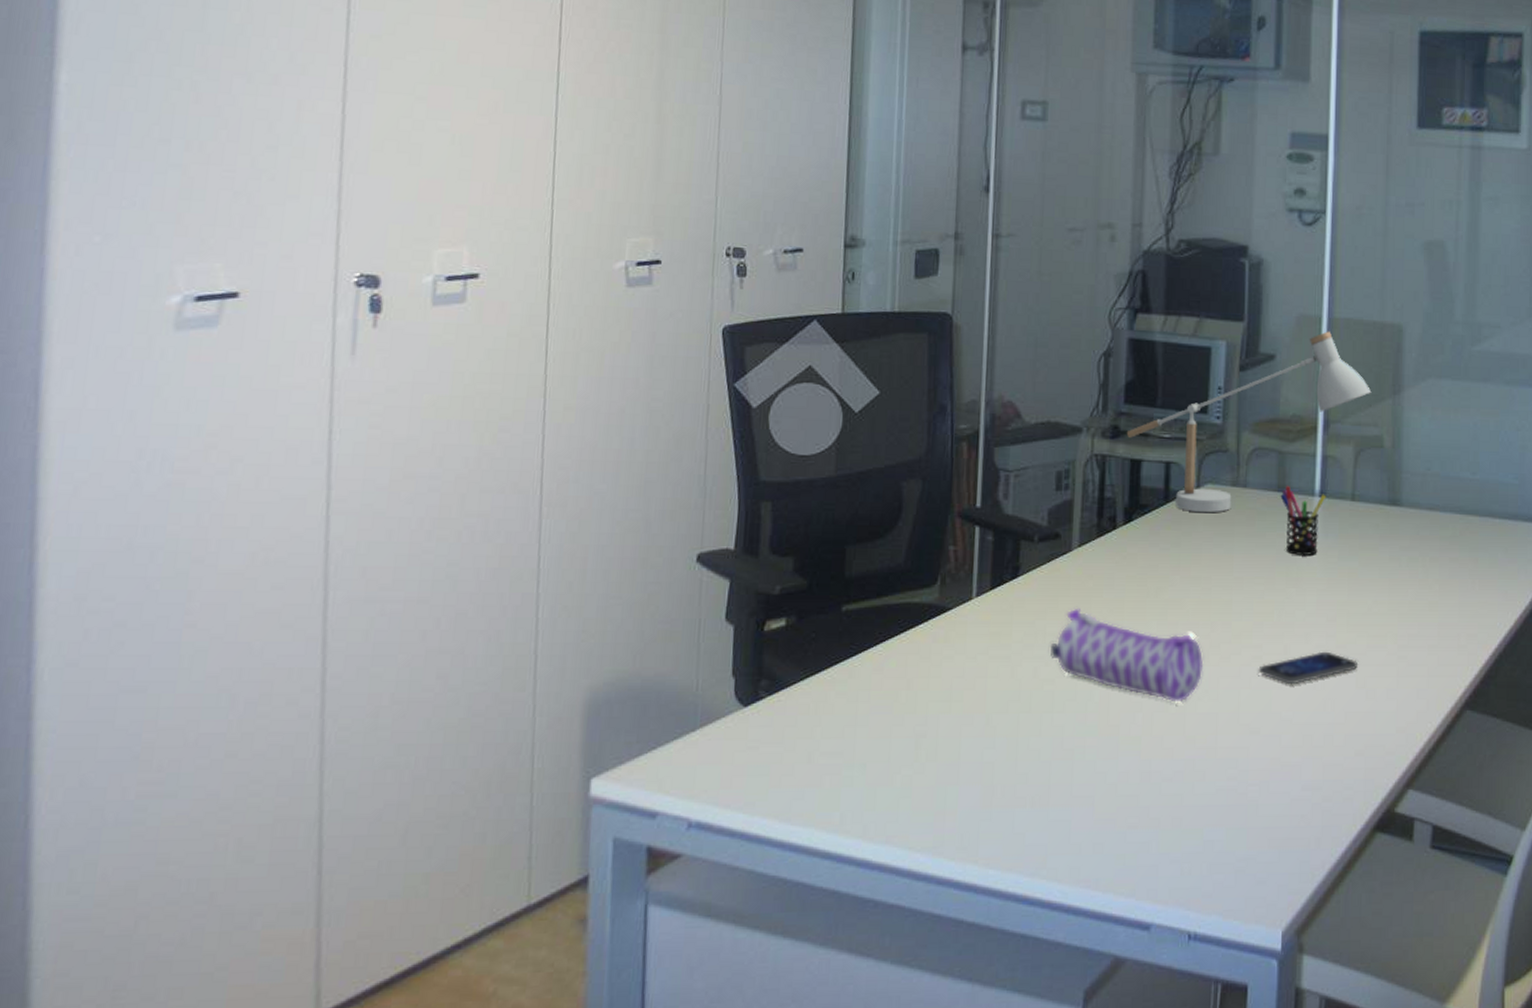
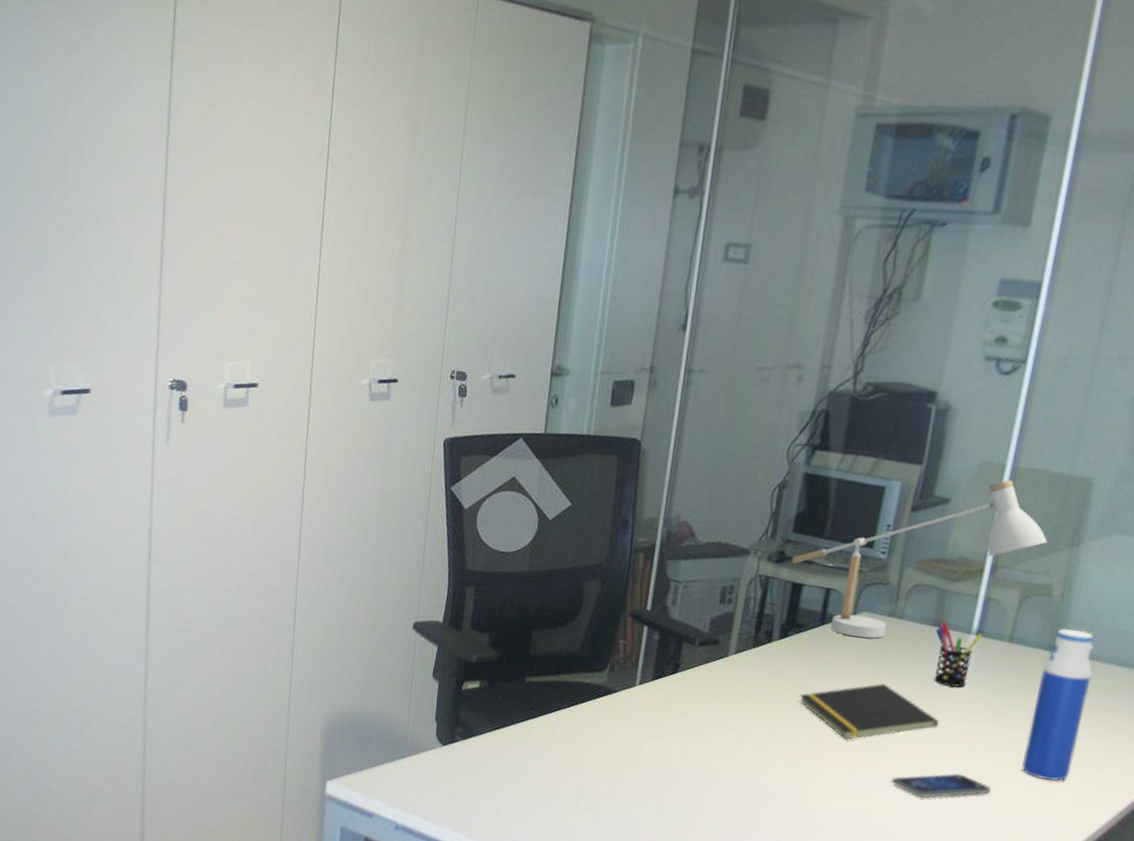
pencil case: present [1051,608,1204,703] -> none [699,704,839,797]
notepad: none [1153,561,1297,630] -> present [799,683,939,740]
water bottle: none [1383,479,1433,646] -> present [1022,628,1094,781]

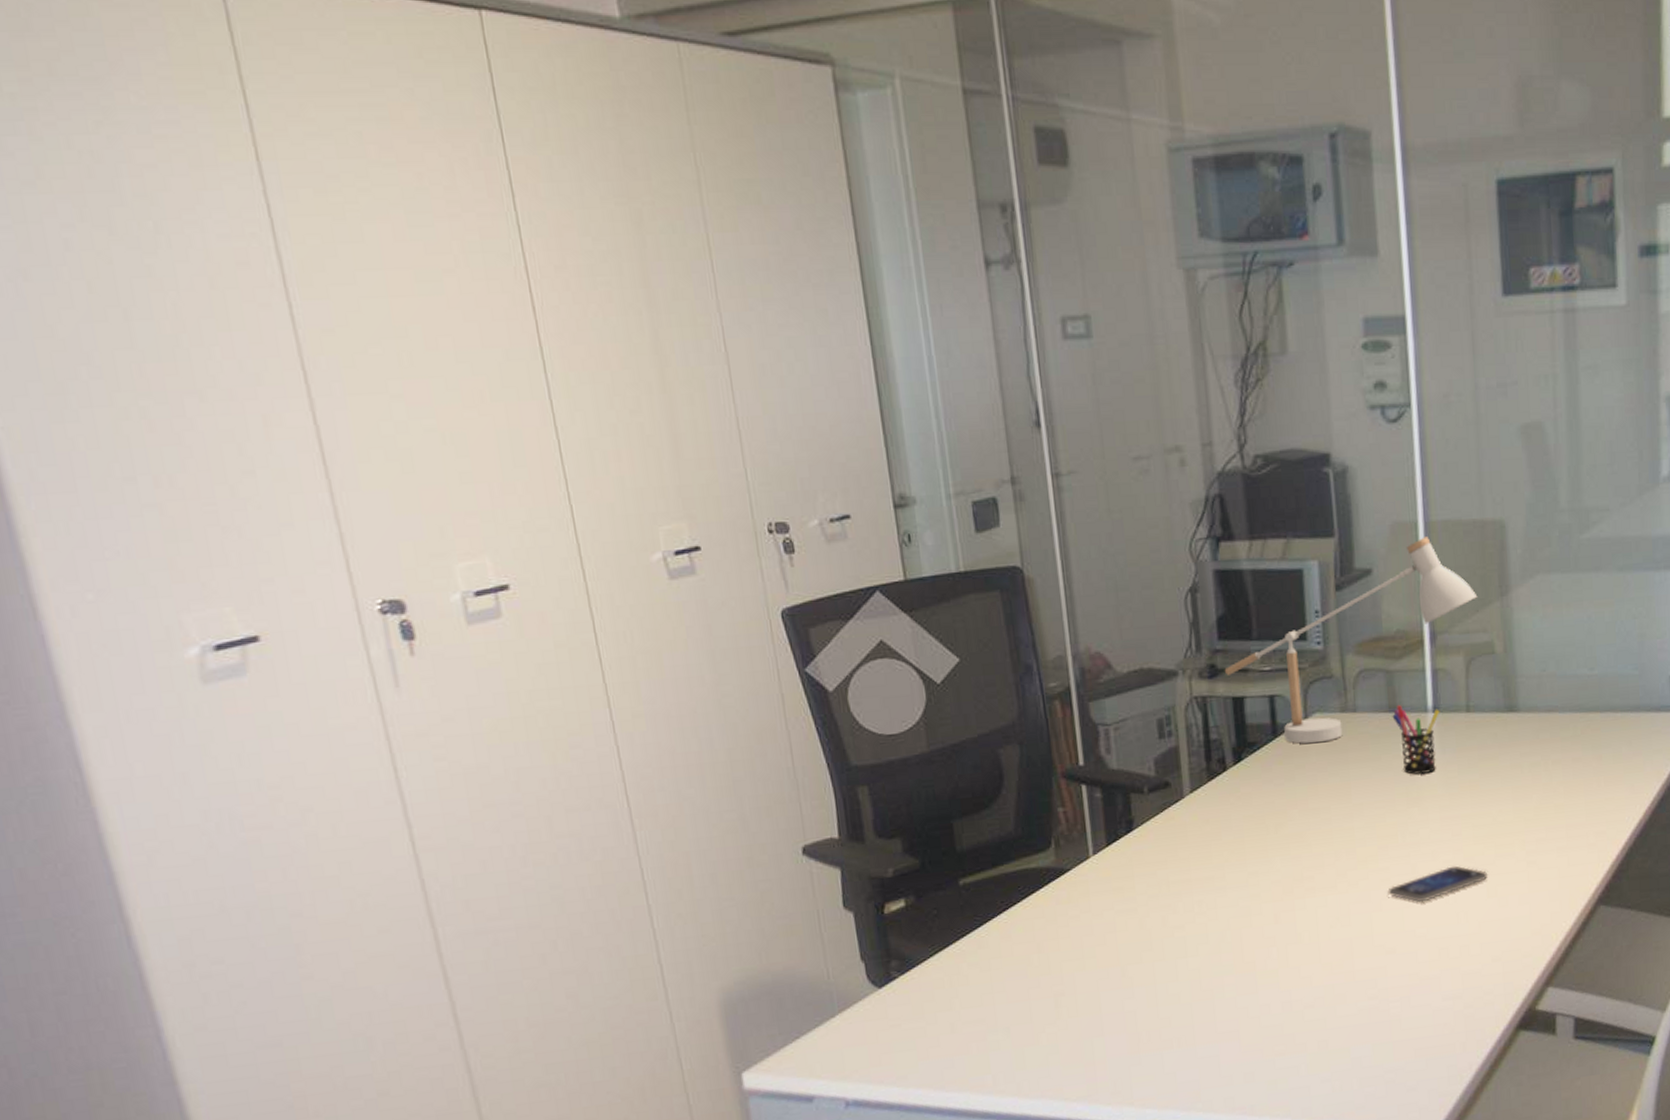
notepad: present [799,683,939,740] -> none [1271,788,1420,859]
water bottle: present [1022,628,1094,781] -> none [1505,683,1557,851]

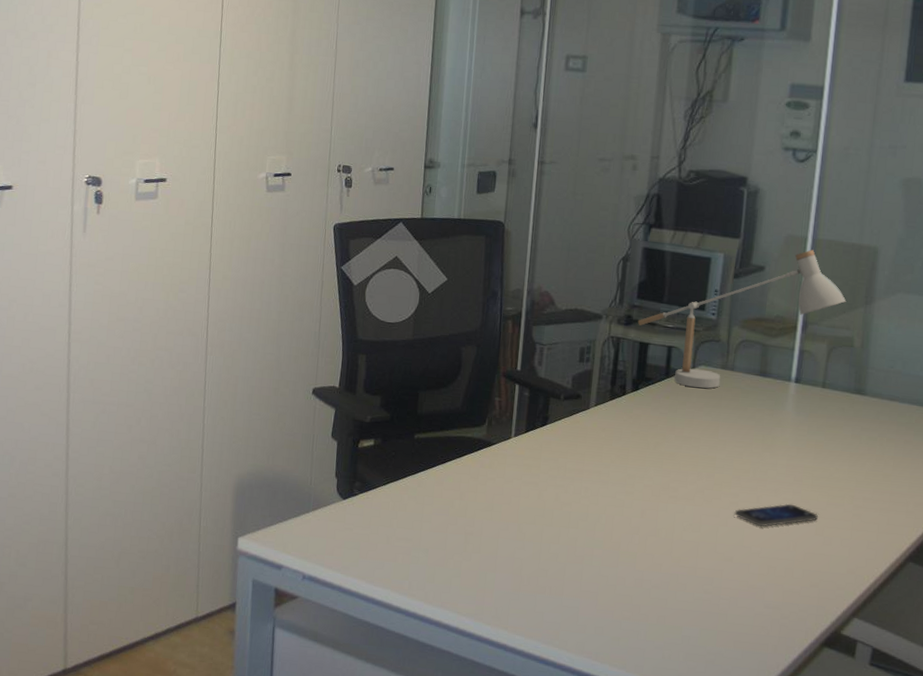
pen holder: present [1392,705,1440,775] -> none [761,372,801,428]

